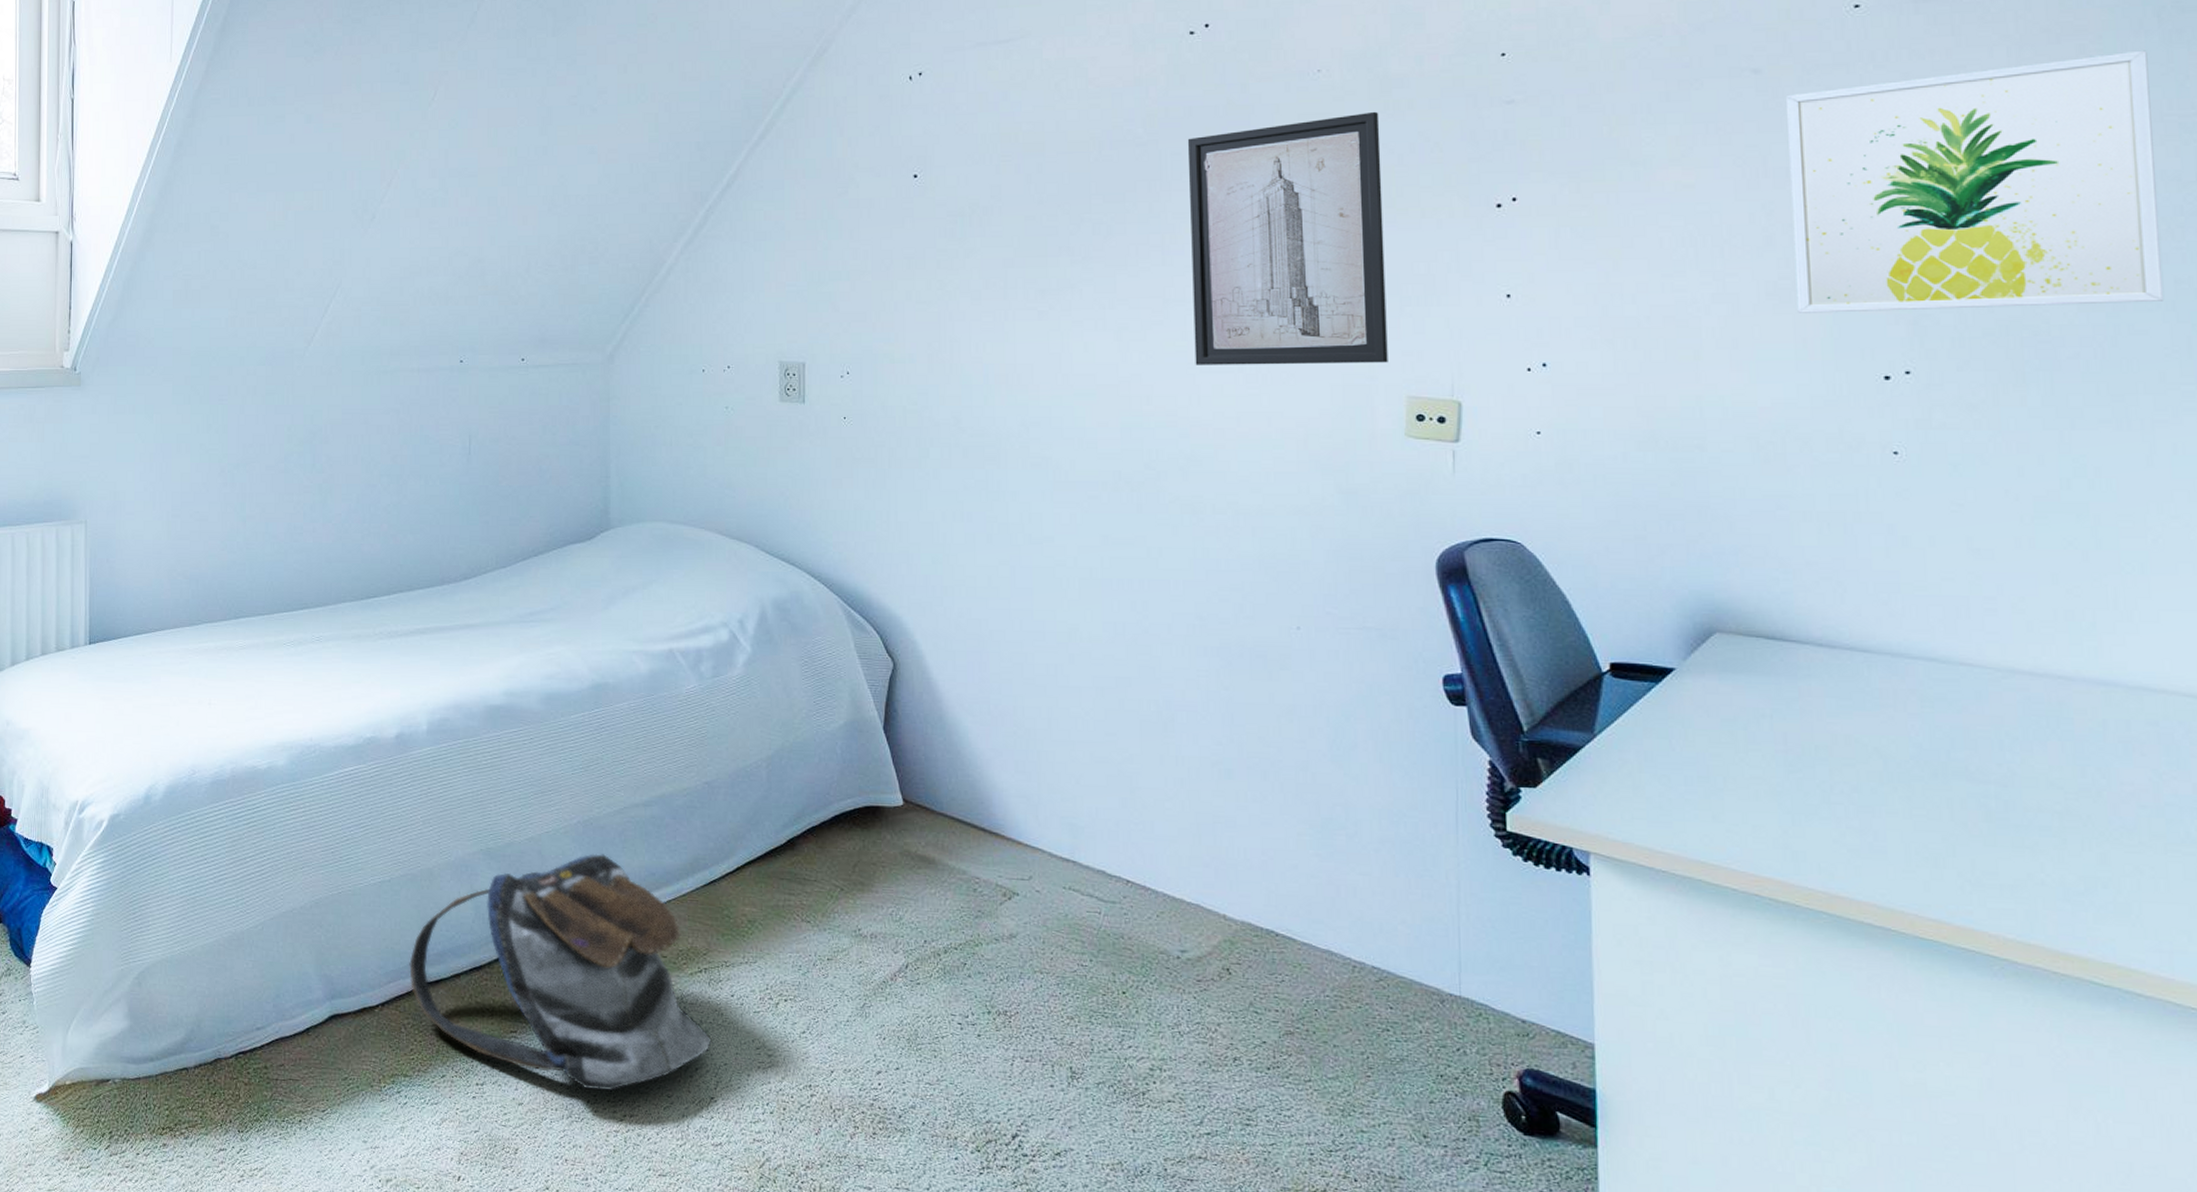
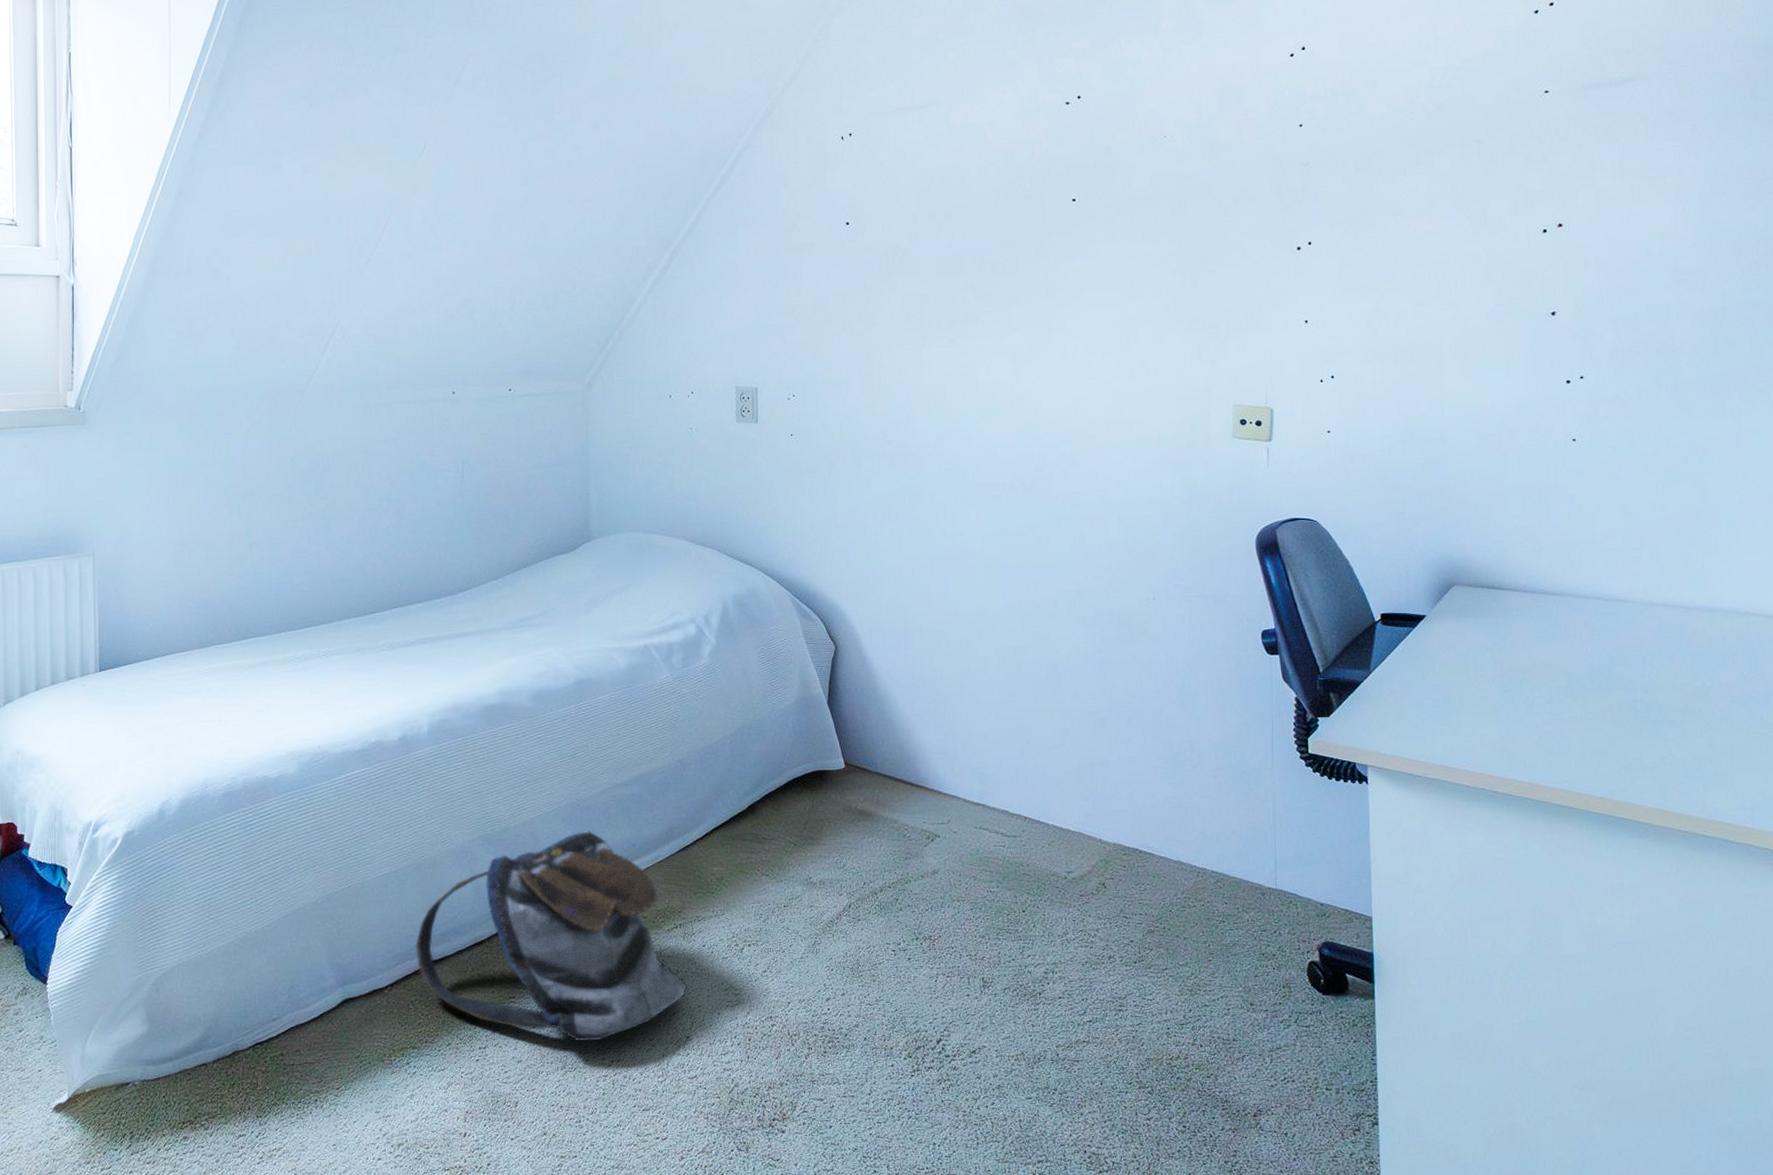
wall art: present [1187,111,1388,365] -> none [1065,170,1219,383]
wall art: present [1787,50,2165,313] -> none [1500,129,1747,333]

